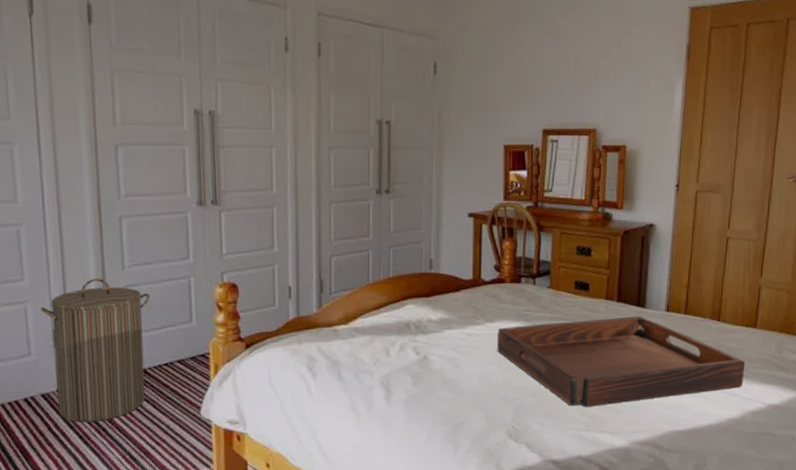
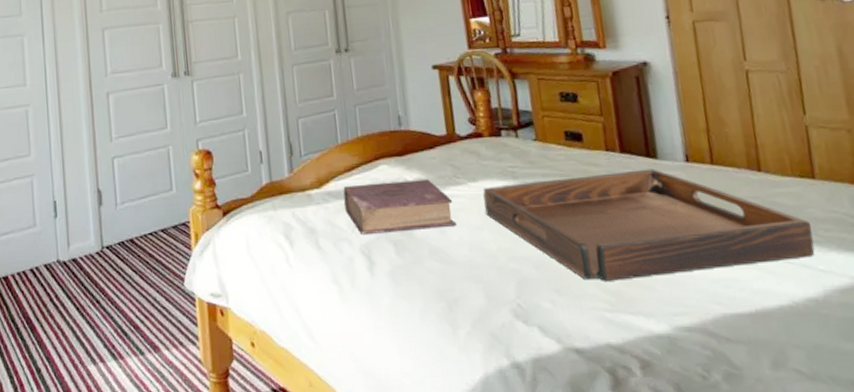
laundry hamper: present [40,278,150,423] -> none [43,150,135,294]
book: none [369,319,470,368] -> present [343,179,456,236]

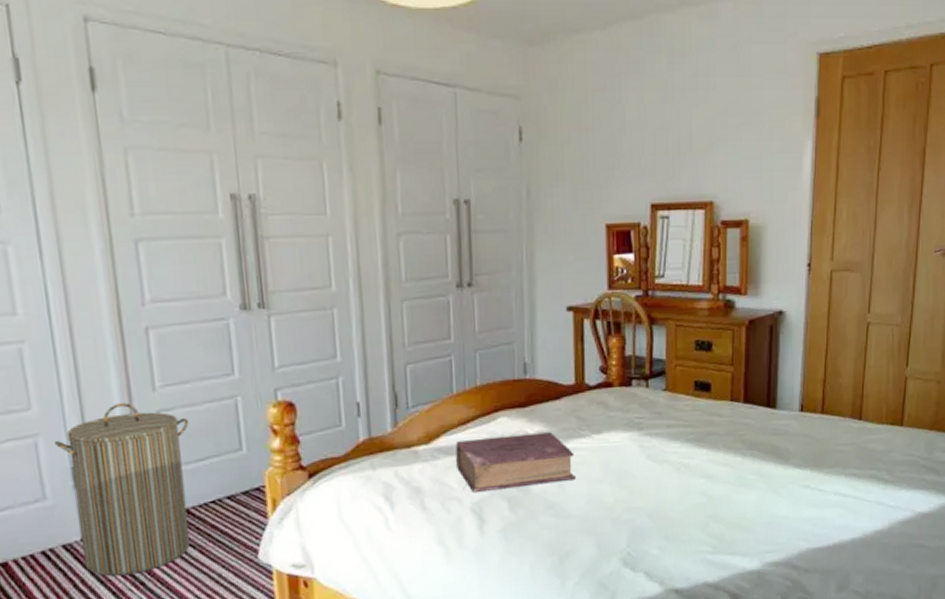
laundry hamper: none [43,150,135,294] -> present [53,402,190,577]
serving tray: present [483,169,815,281] -> none [606,418,892,526]

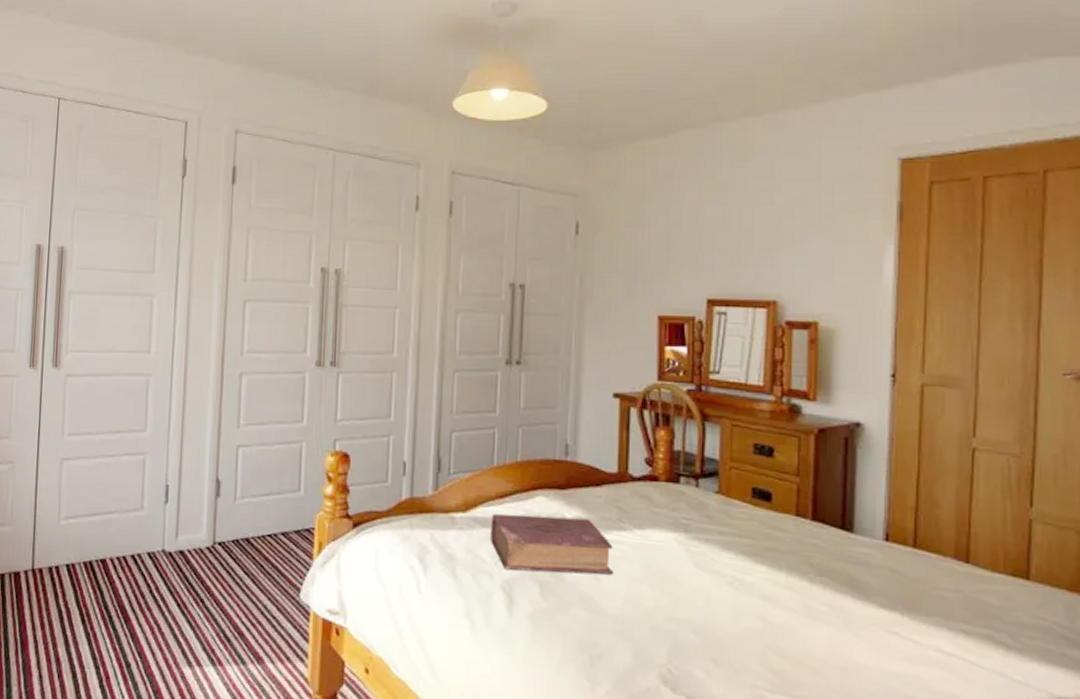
laundry hamper: present [53,402,190,577] -> none [157,434,261,591]

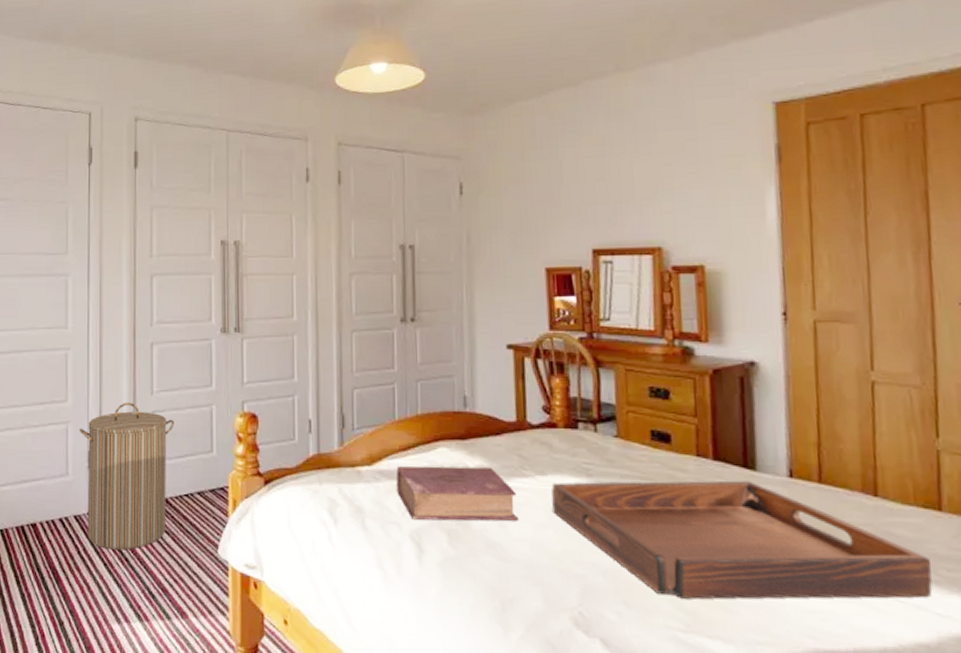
laundry hamper: none [157,434,261,591] -> present [79,402,175,550]
serving tray: none [648,537,1015,665] -> present [551,480,933,600]

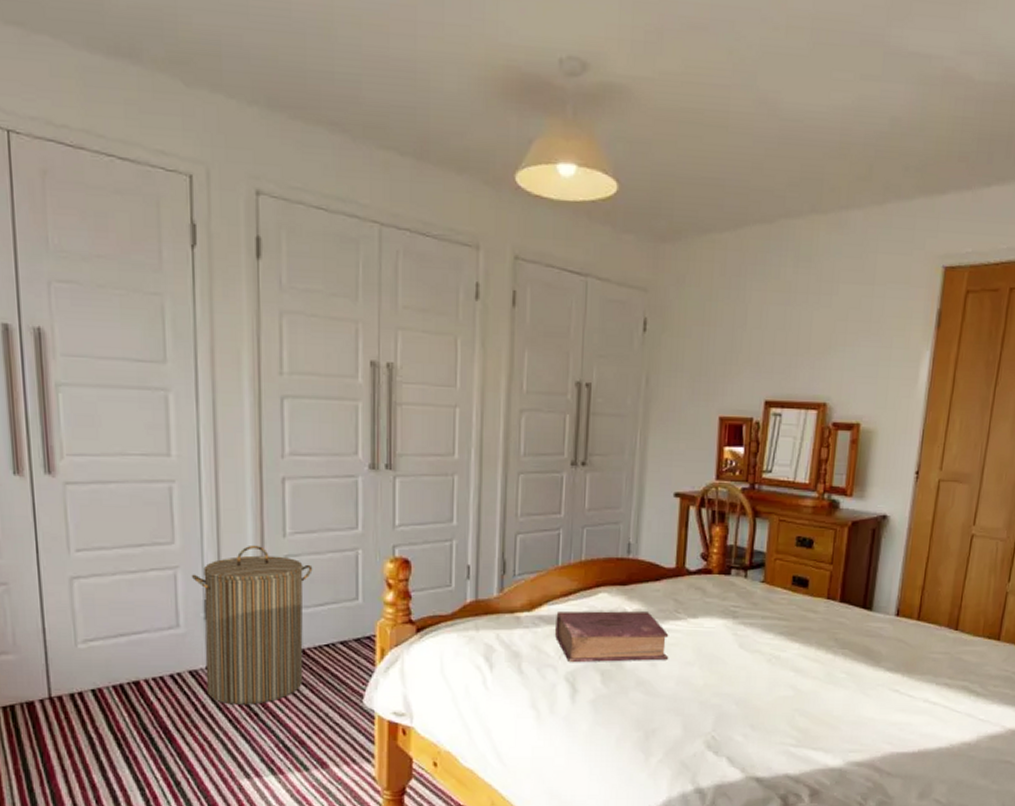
serving tray: present [551,480,933,600] -> none [699,619,985,720]

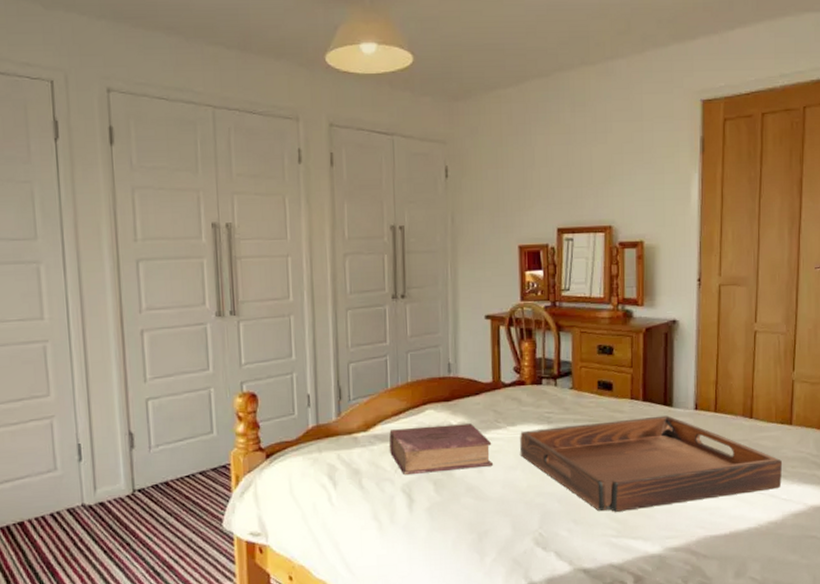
laundry hamper: present [191,545,313,705] -> none [65,391,172,537]
serving tray: none [699,619,985,720] -> present [520,415,783,512]

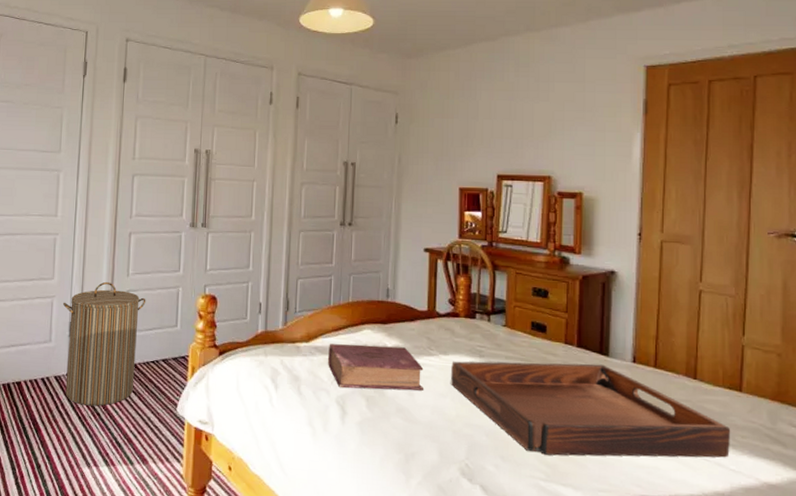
laundry hamper: none [65,391,172,537] -> present [62,281,146,406]

